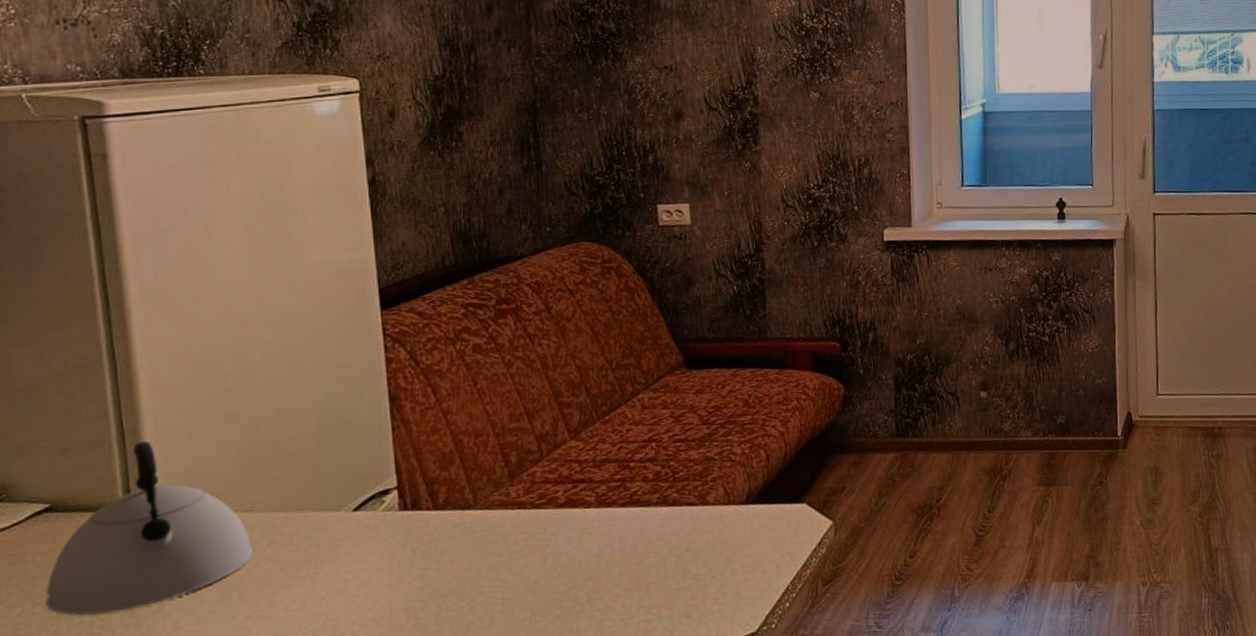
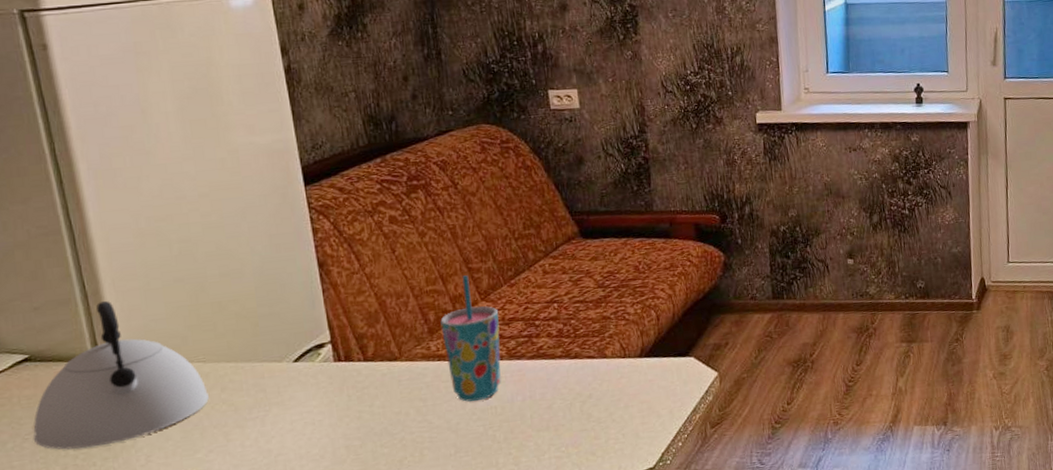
cup: none [523,411,589,557] -> present [440,275,502,402]

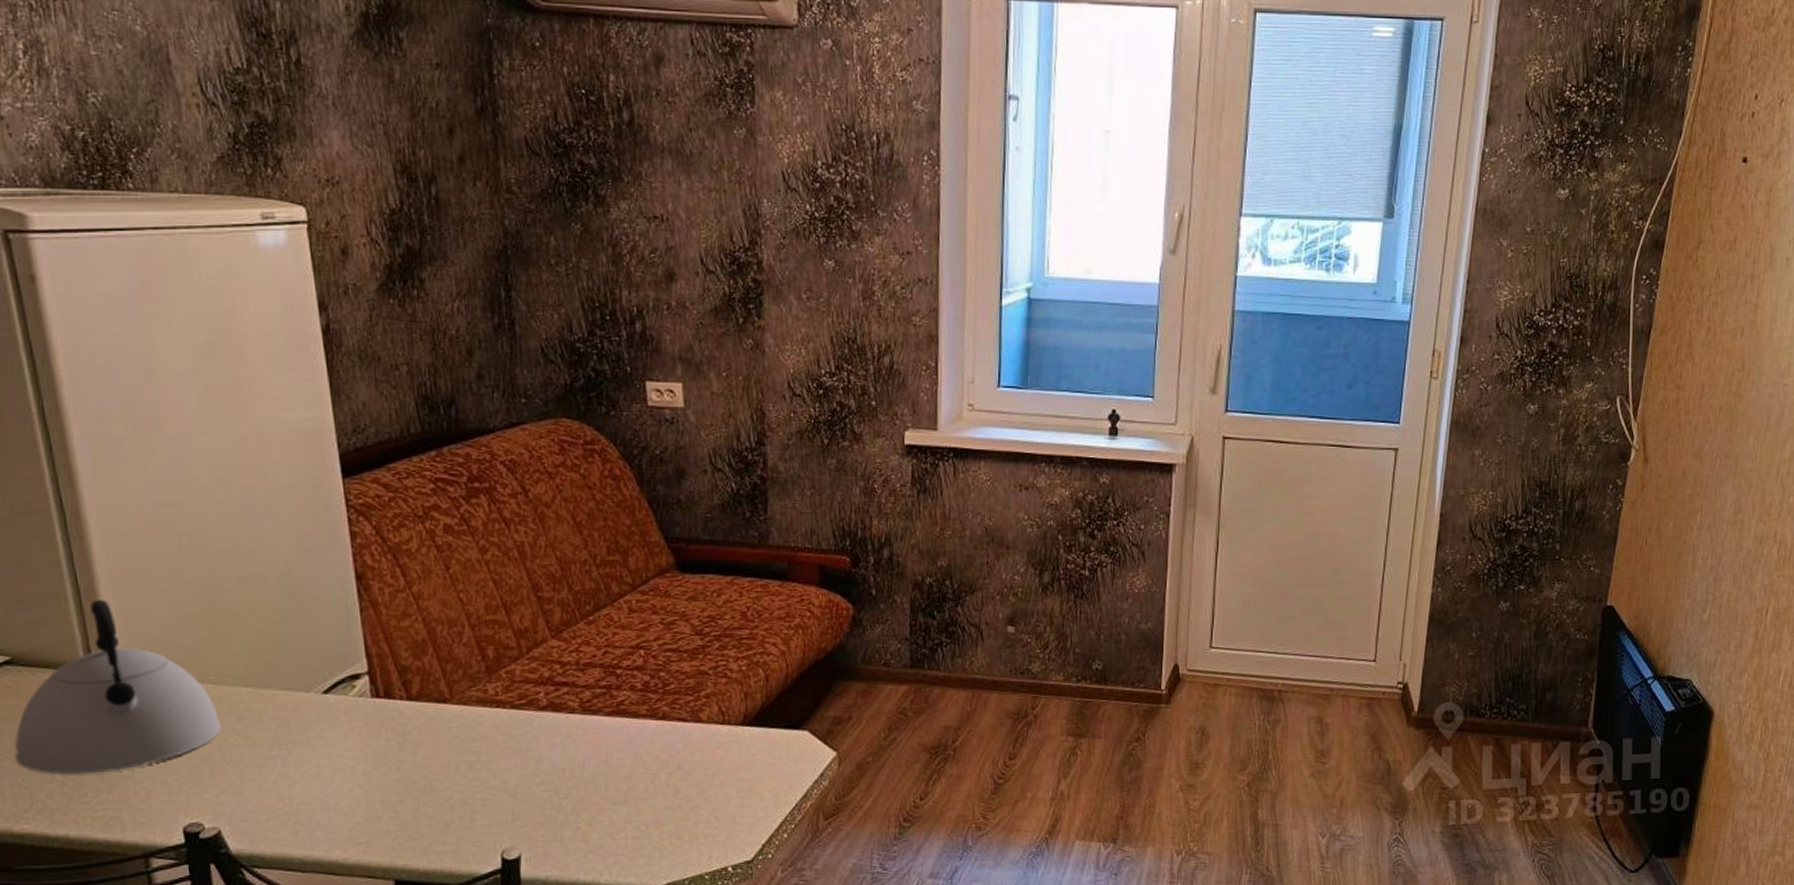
cup: present [440,275,502,402] -> none [501,606,573,761]

